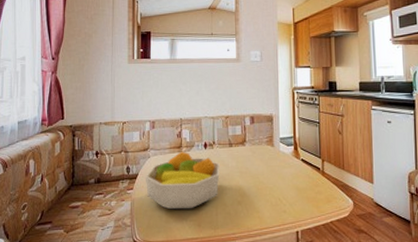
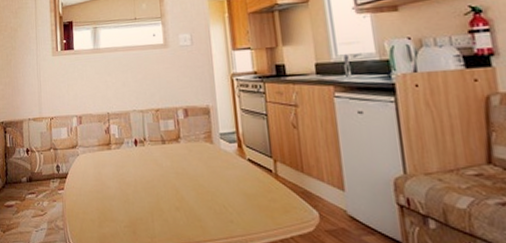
fruit bowl: present [145,151,220,210] -> none [75,148,154,214]

